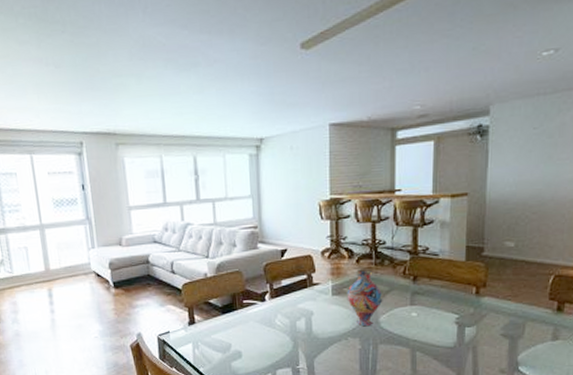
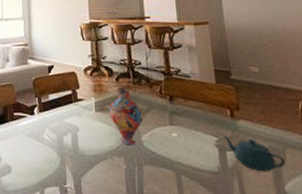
teapot: none [465,313,524,345] -> present [223,136,286,172]

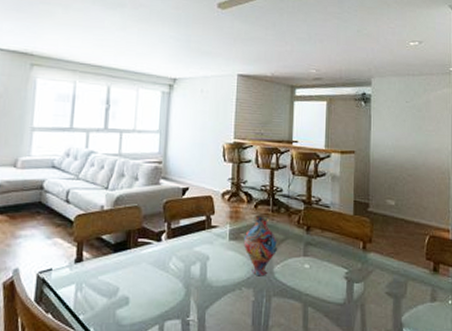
teapot: present [223,136,286,172] -> none [353,268,406,304]

